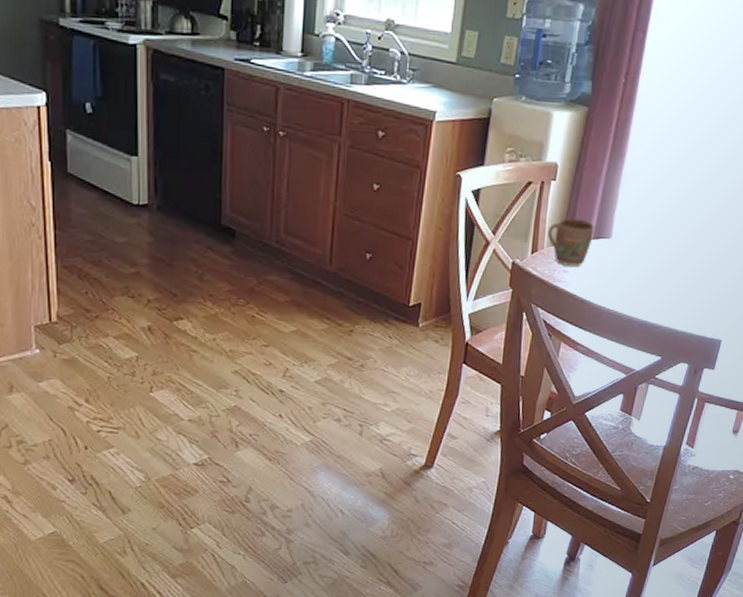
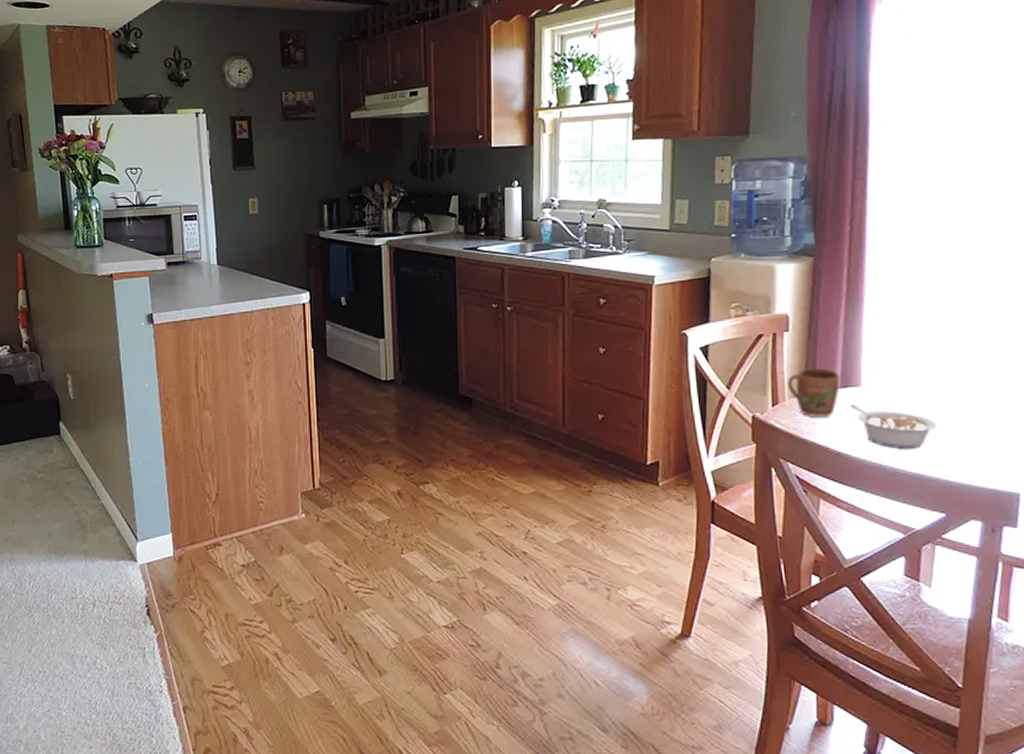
legume: none [599,254,668,298] -> present [850,404,937,449]

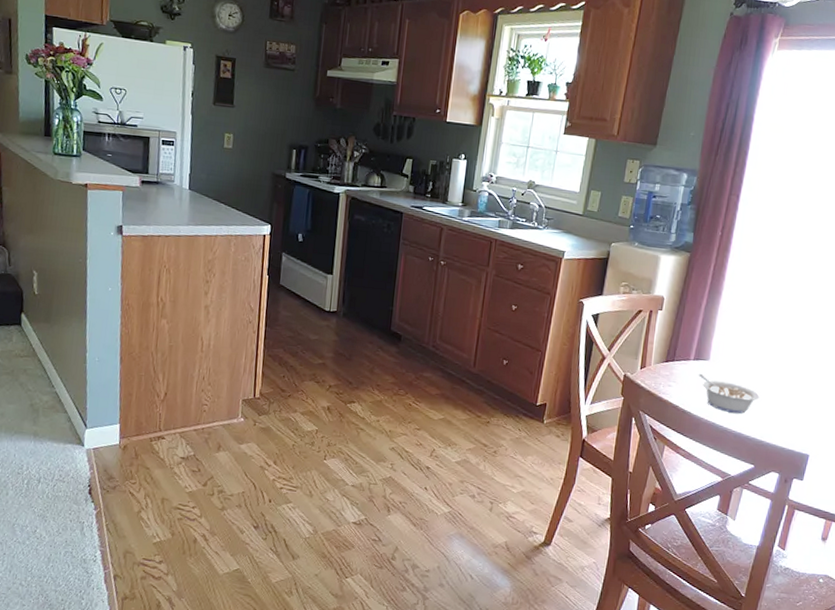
mug: present [787,368,840,417] -> none [654,341,695,382]

